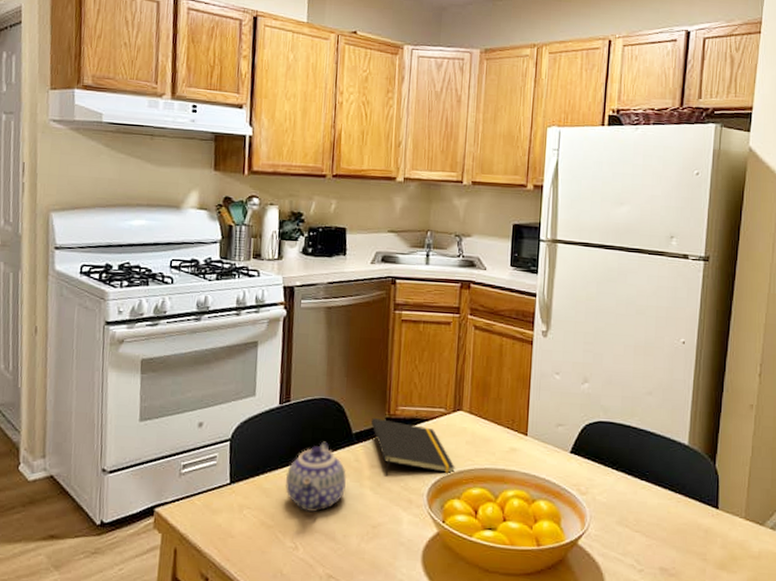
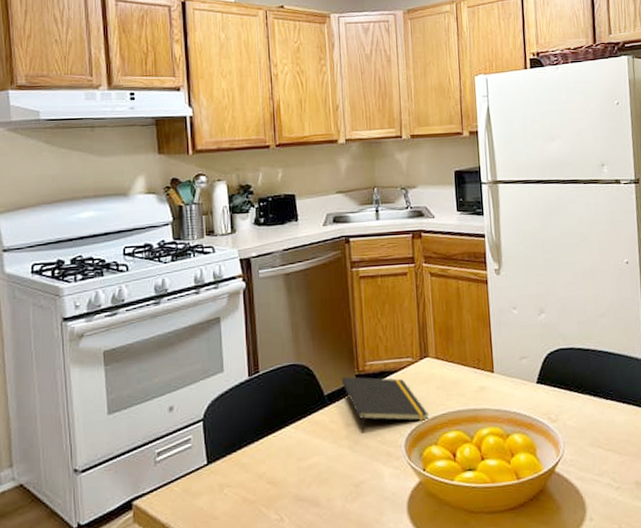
teapot: present [285,441,347,513] -> none [262,407,324,482]

